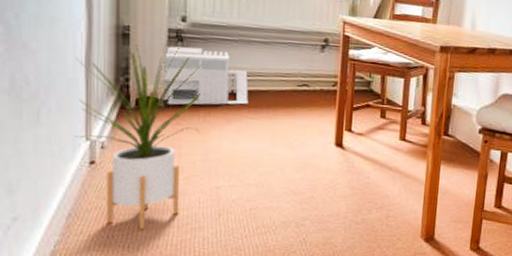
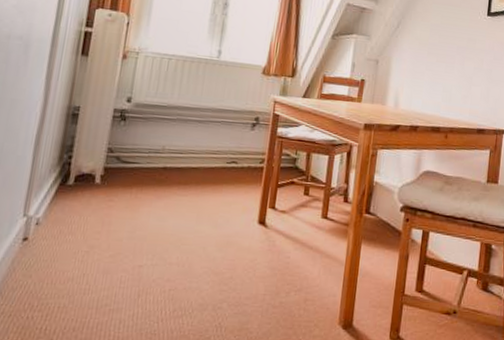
house plant: present [76,40,203,230] -> none [14,120,141,311]
architectural model: present [159,46,249,105] -> none [99,125,182,182]

